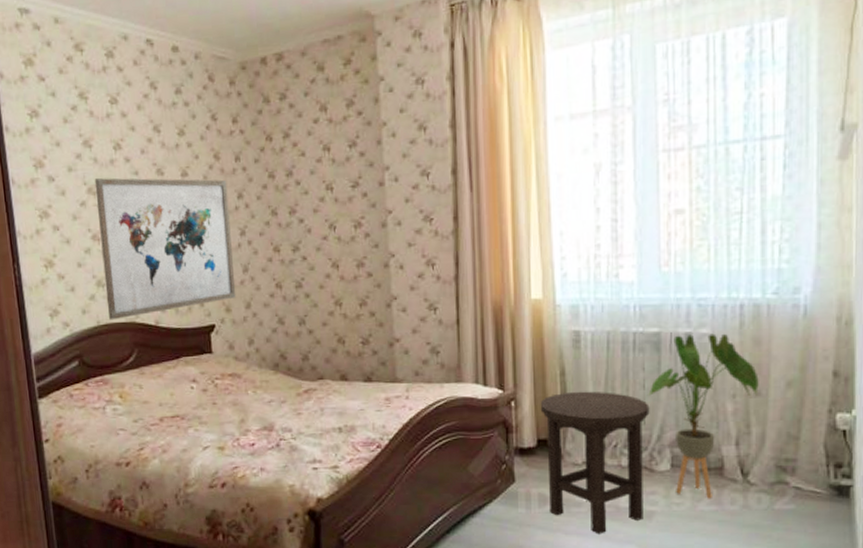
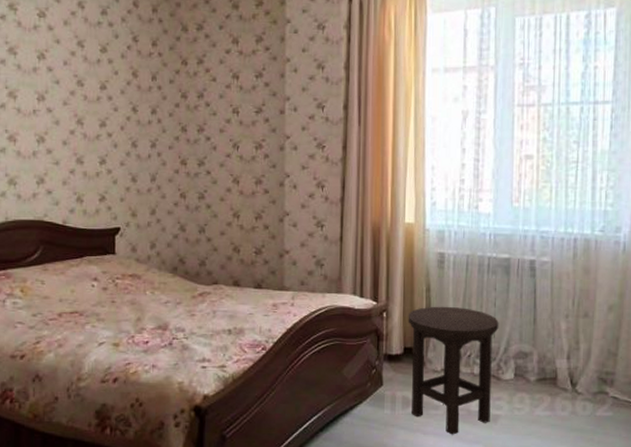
wall art: present [94,178,236,320] -> none [16,84,143,217]
house plant: present [648,333,759,499] -> none [498,261,587,405]

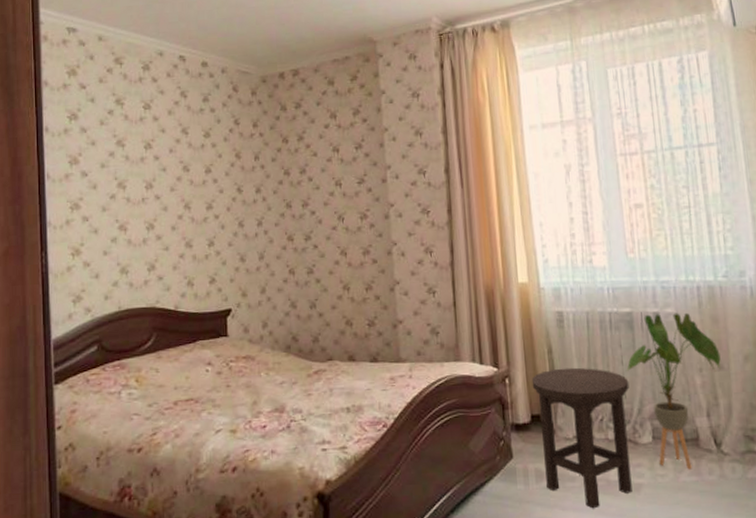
house plant: none [498,261,587,405] -> present [626,312,721,470]

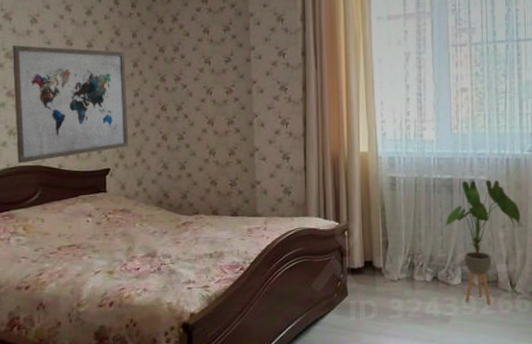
wall art: none [125,173,252,306] -> present [12,45,129,164]
stool: present [531,367,633,509] -> none [366,223,446,336]

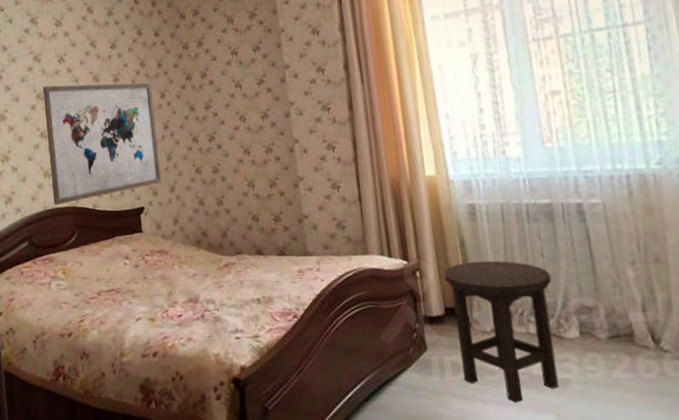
stool: none [366,223,446,336] -> present [443,260,559,403]
house plant: present [445,179,521,305] -> none [547,202,657,367]

